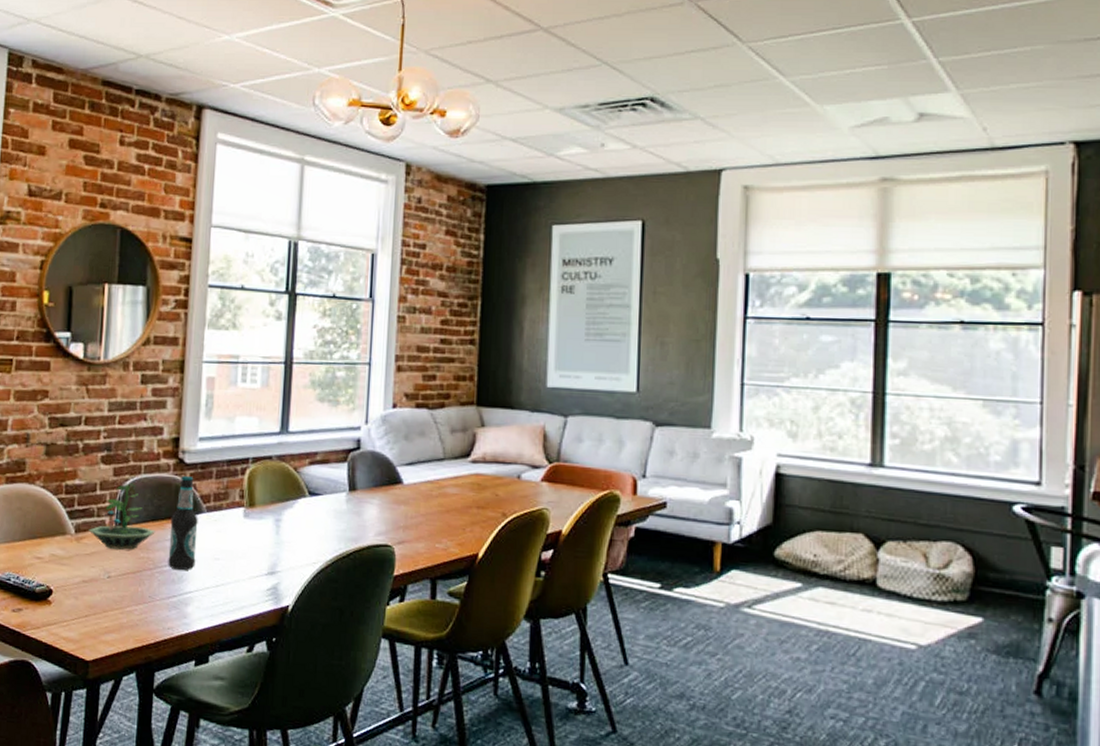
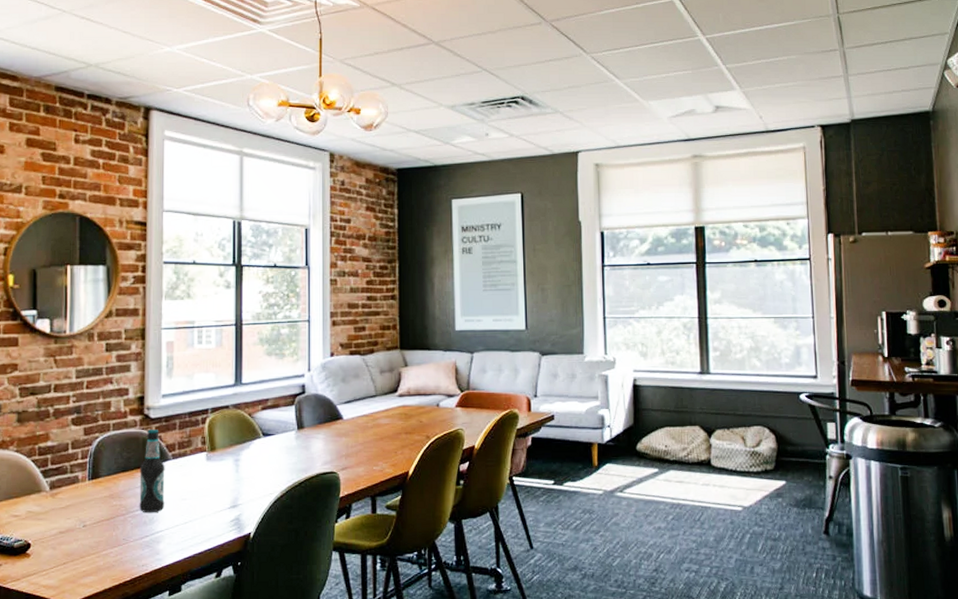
terrarium: present [88,483,156,550] -> none [63,440,126,500]

